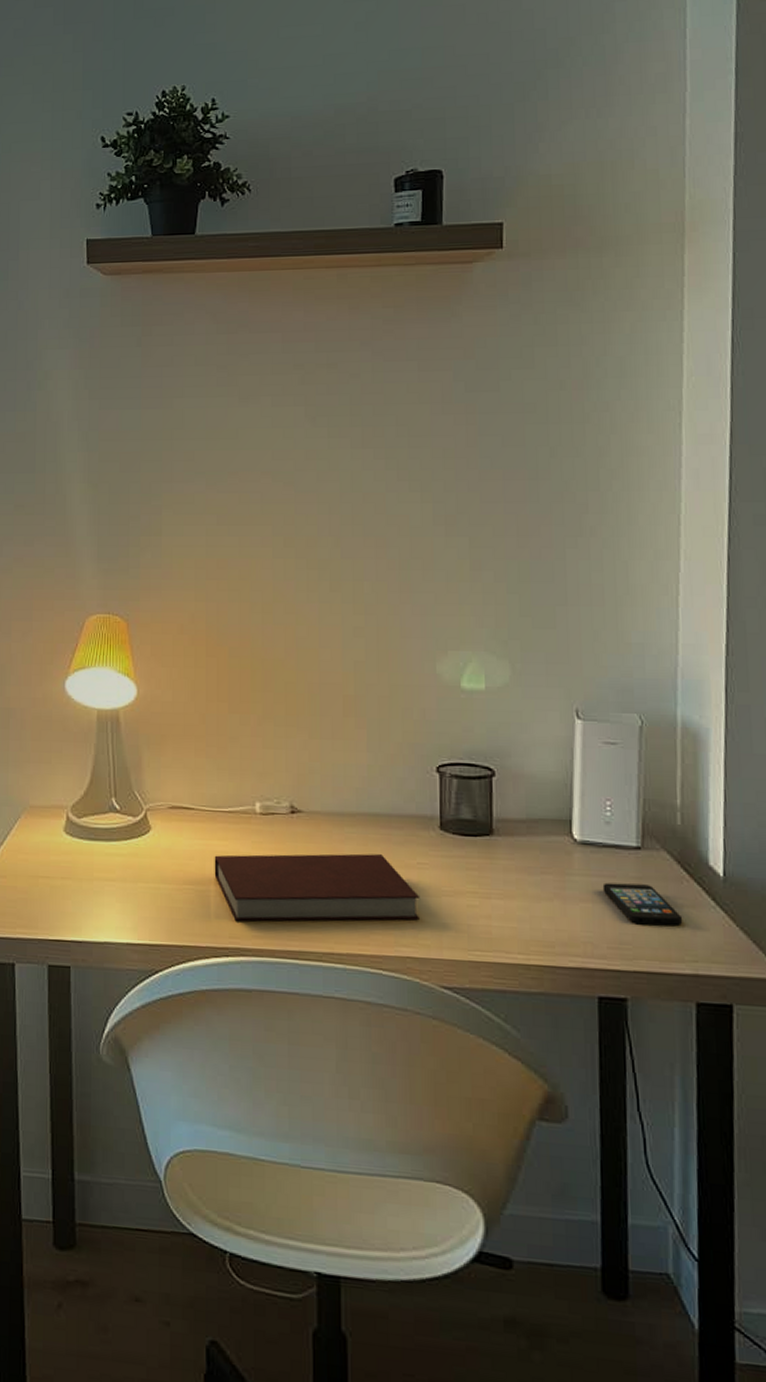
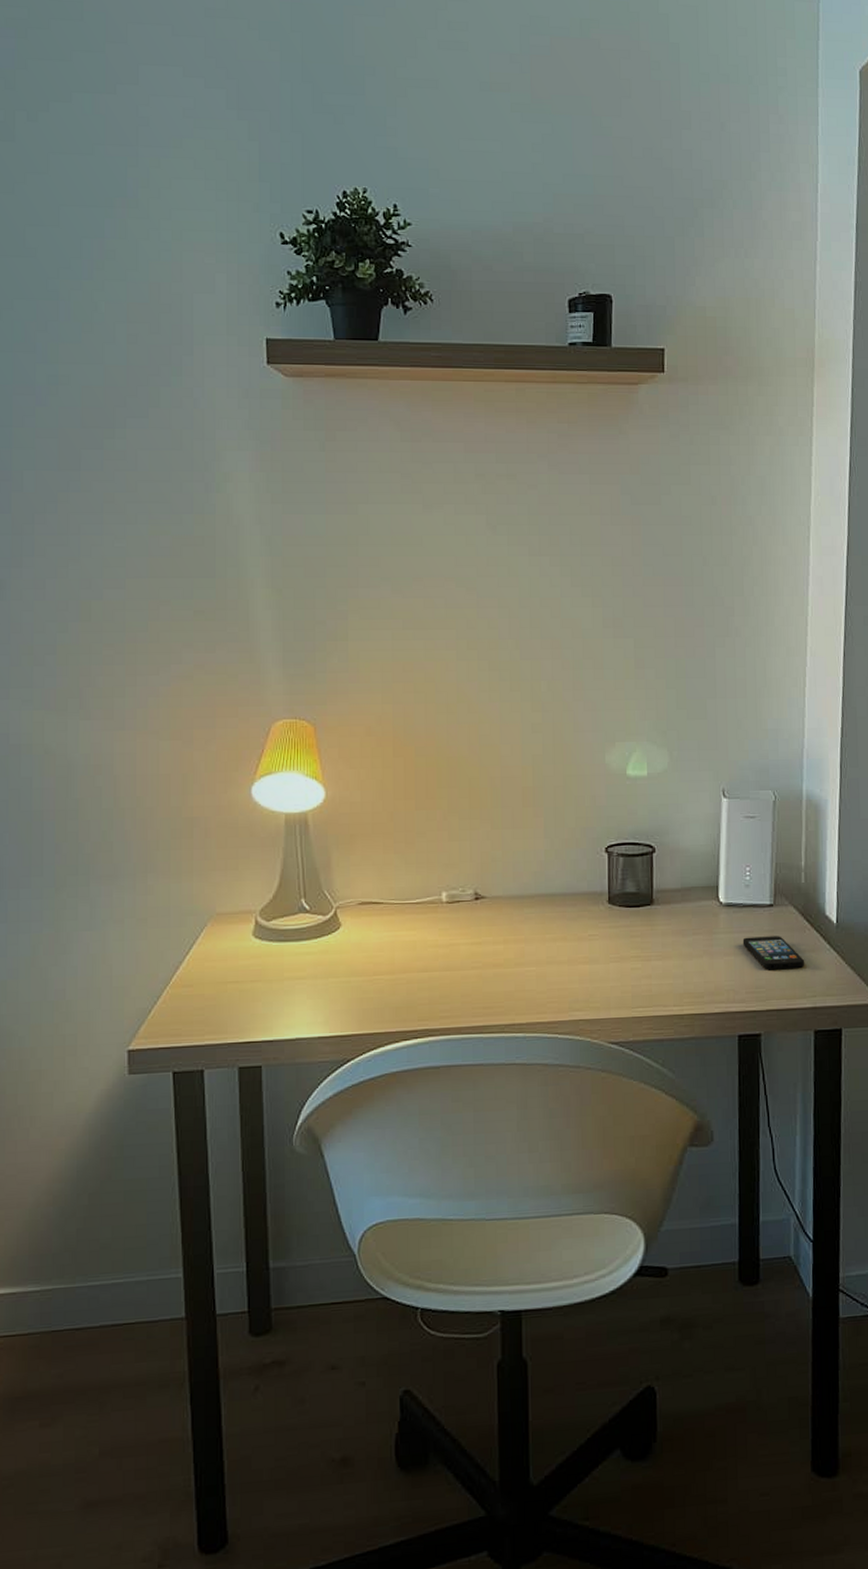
notebook: present [214,853,420,922] -> none [403,930,591,1004]

